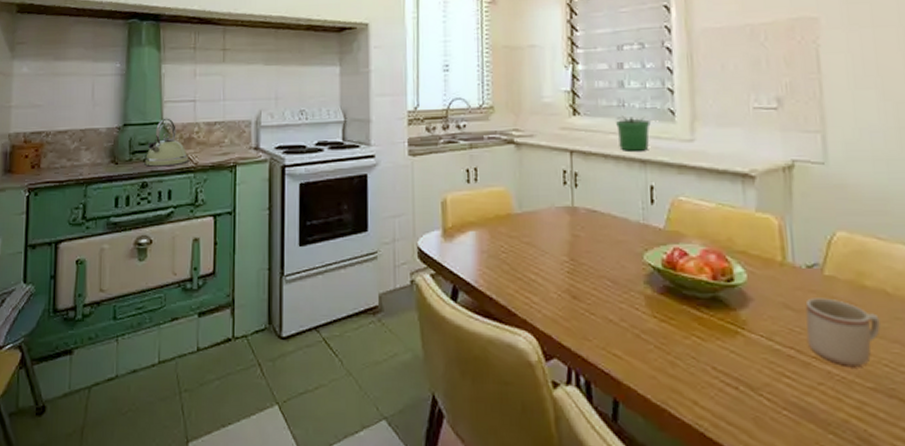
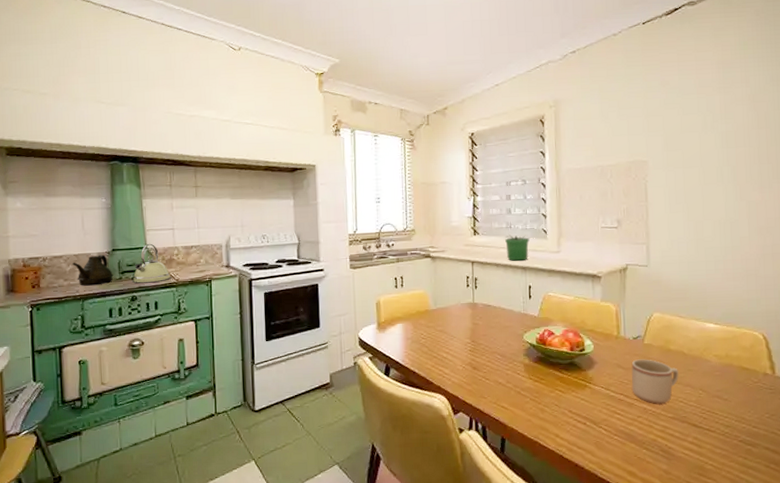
teapot: none [77,130,122,168] -> present [72,254,113,286]

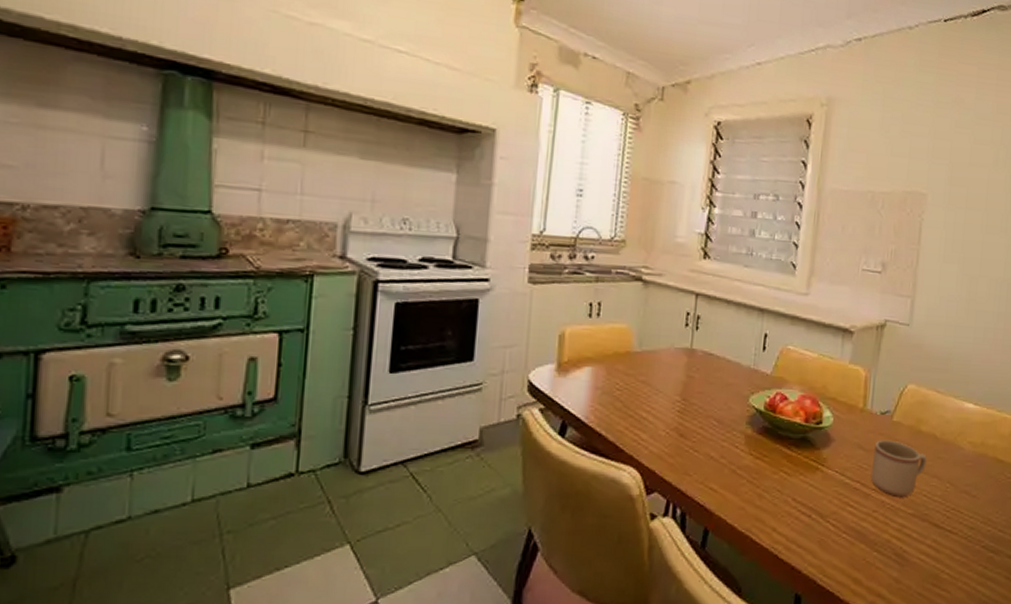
teapot: present [72,254,113,286] -> none [74,212,147,260]
kettle: present [132,243,172,283] -> none [181,206,249,268]
planter: present [505,235,533,261] -> none [742,264,778,300]

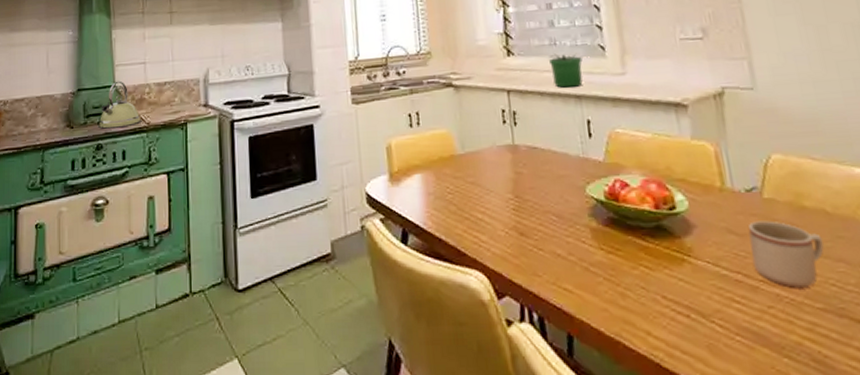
kettle: none [181,206,249,268] -> present [98,80,142,129]
planter: none [742,264,778,300] -> present [549,53,587,88]

